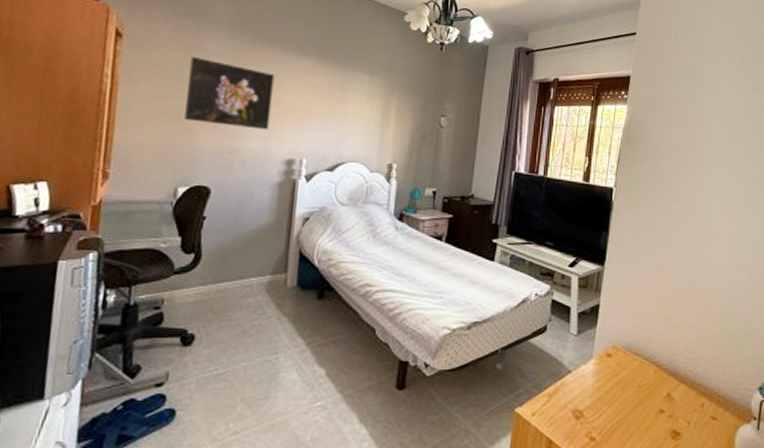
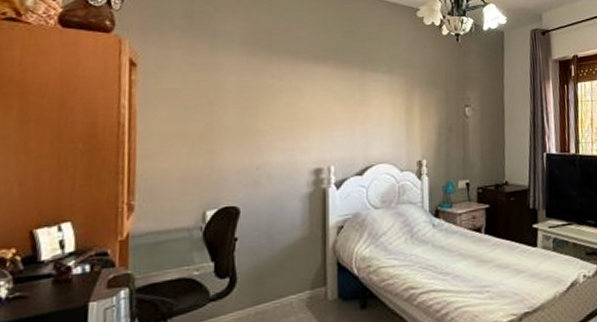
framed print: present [184,57,275,130] -> none [206,77,294,142]

